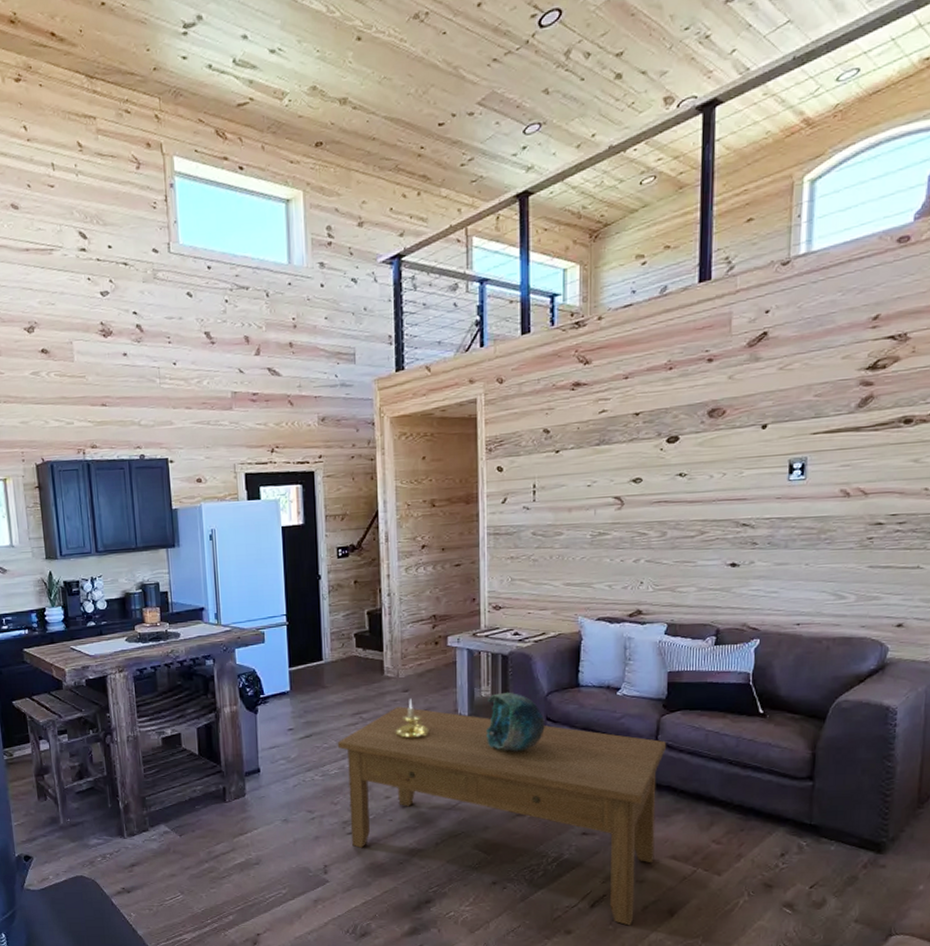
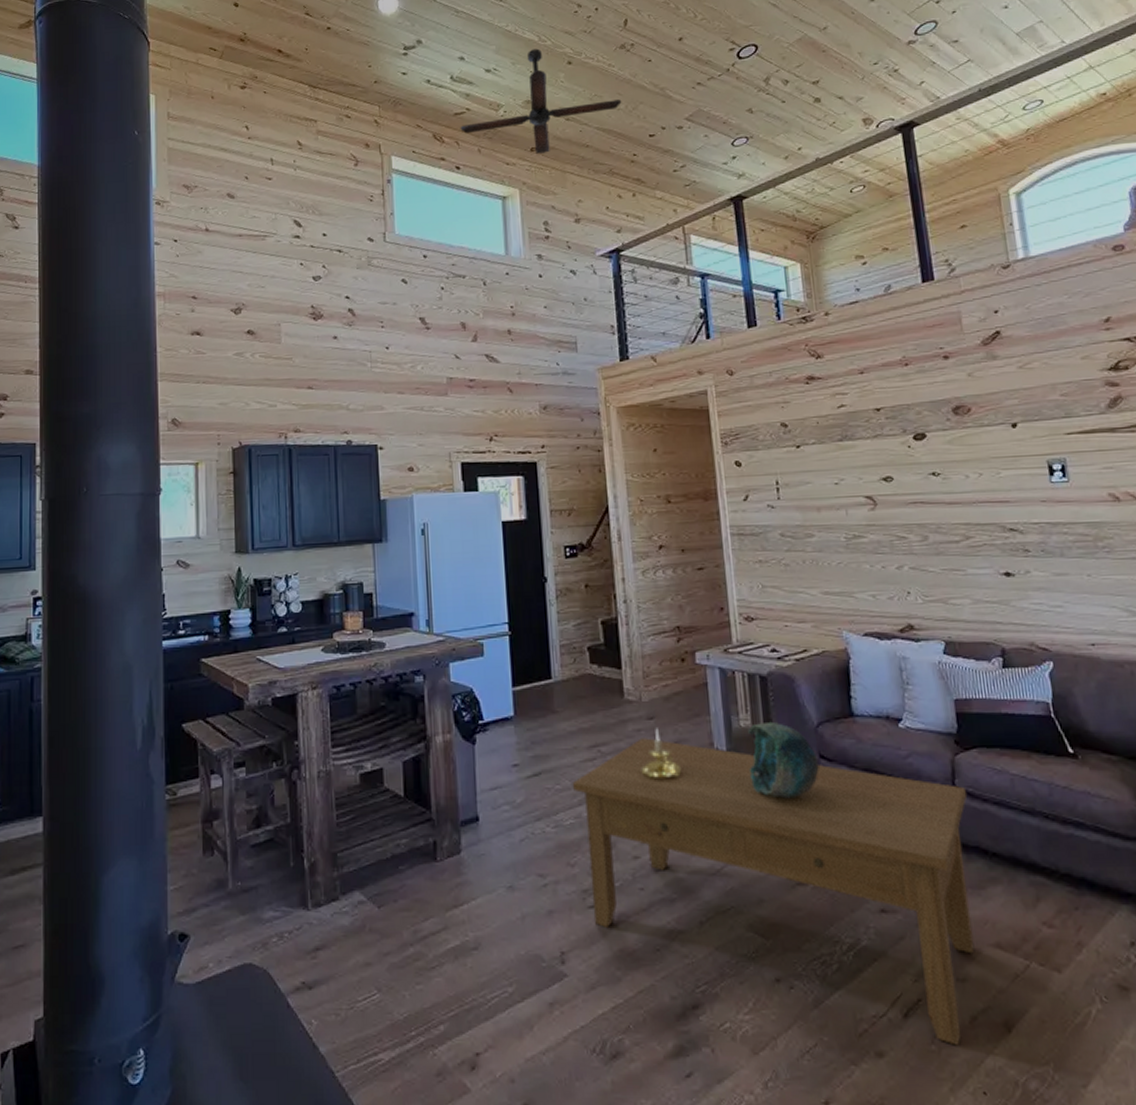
ceiling fan: none [243,21,412,150] -> present [460,48,622,154]

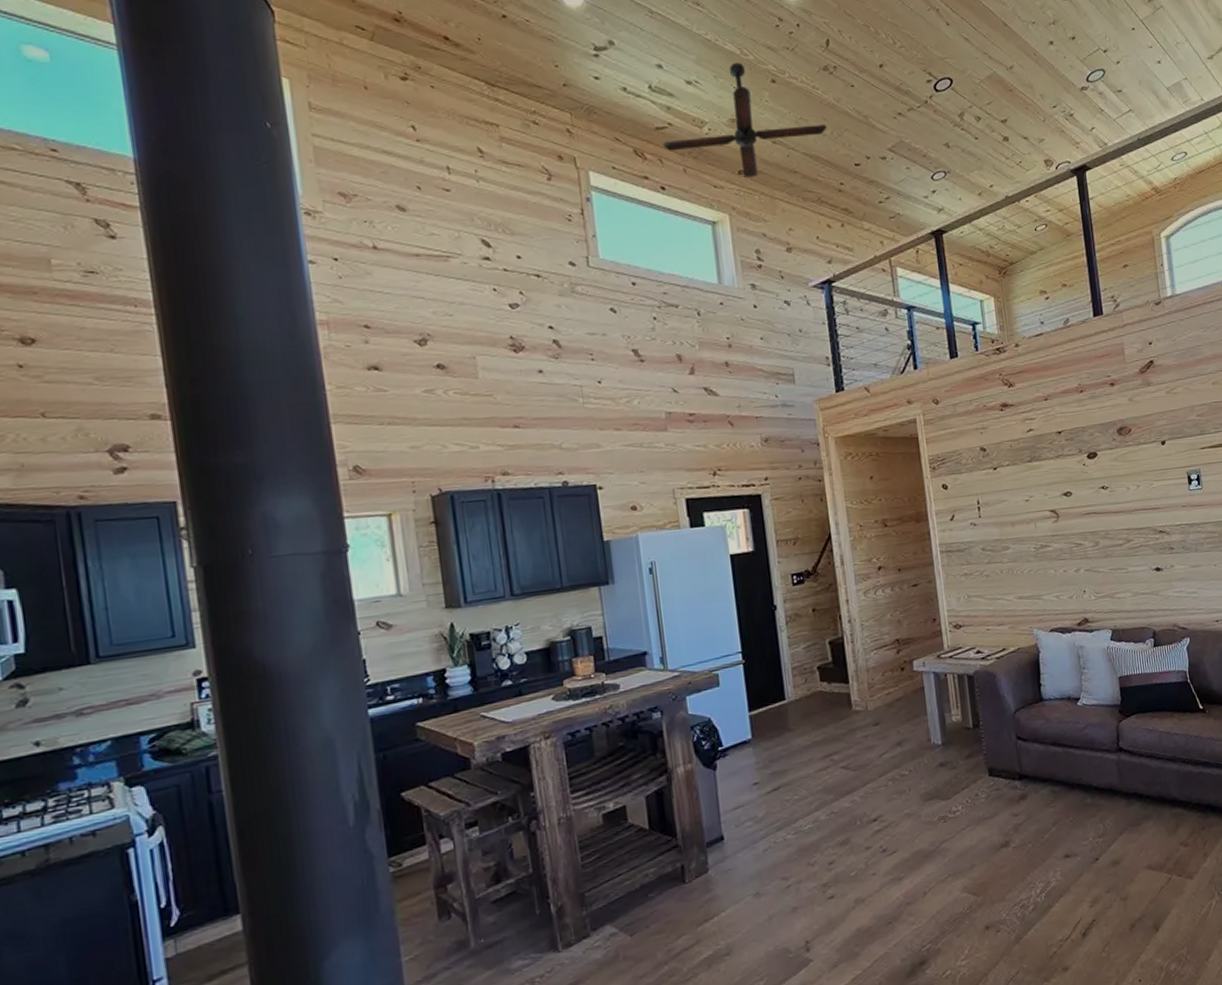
coffee table: present [572,738,975,1046] -> none [808,742,1133,950]
candle holder: present [641,728,681,781] -> none [869,732,904,779]
decorative bowl: present [748,721,819,799] -> none [959,713,1017,778]

